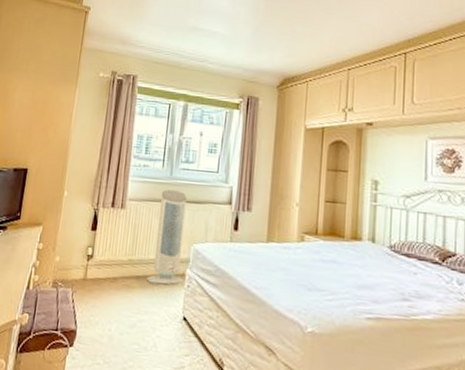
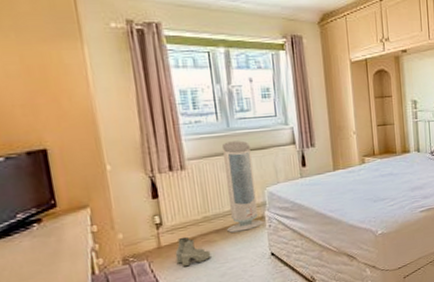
boots: none [94,274,127,307] -> present [175,237,211,267]

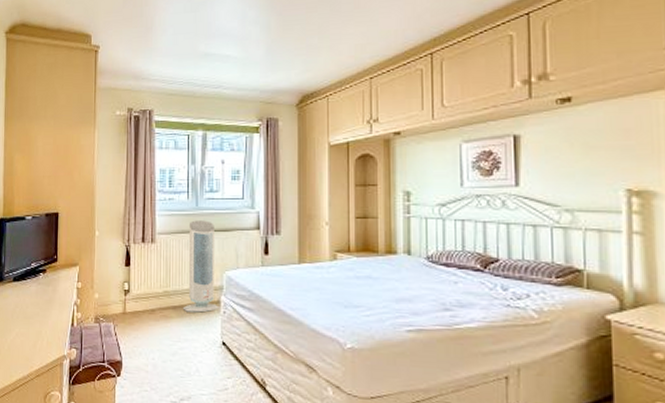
boots: present [175,237,211,267] -> none [136,307,166,337]

